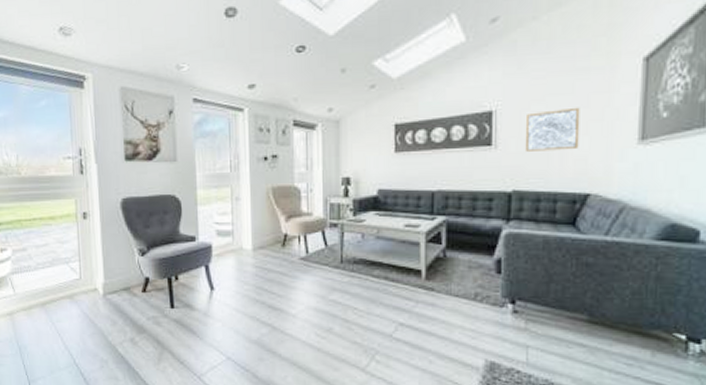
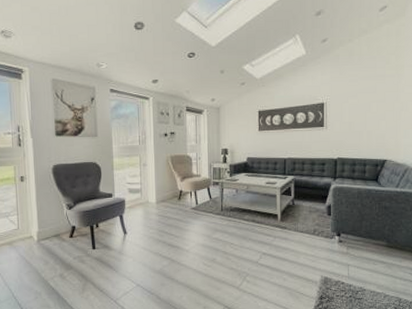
wall art: present [524,107,580,152] -> none [345,101,380,131]

